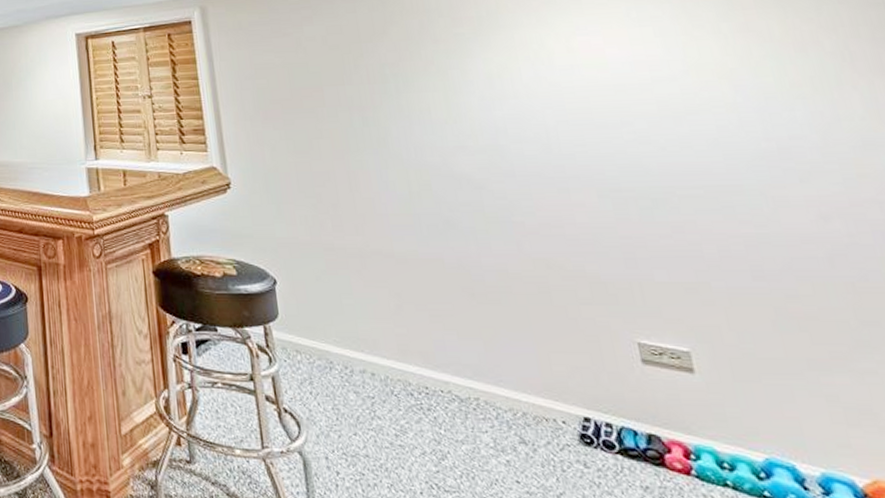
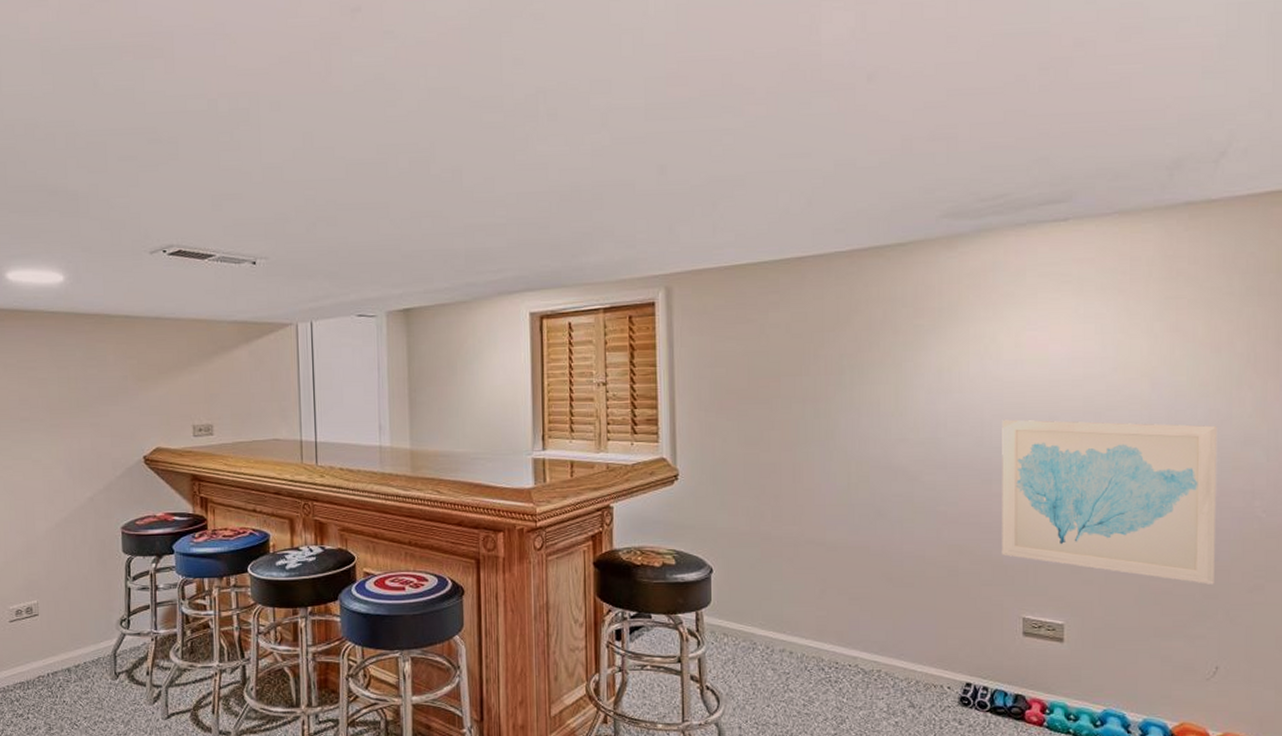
wall art: none [568,125,871,309] -> present [1002,419,1218,585]

